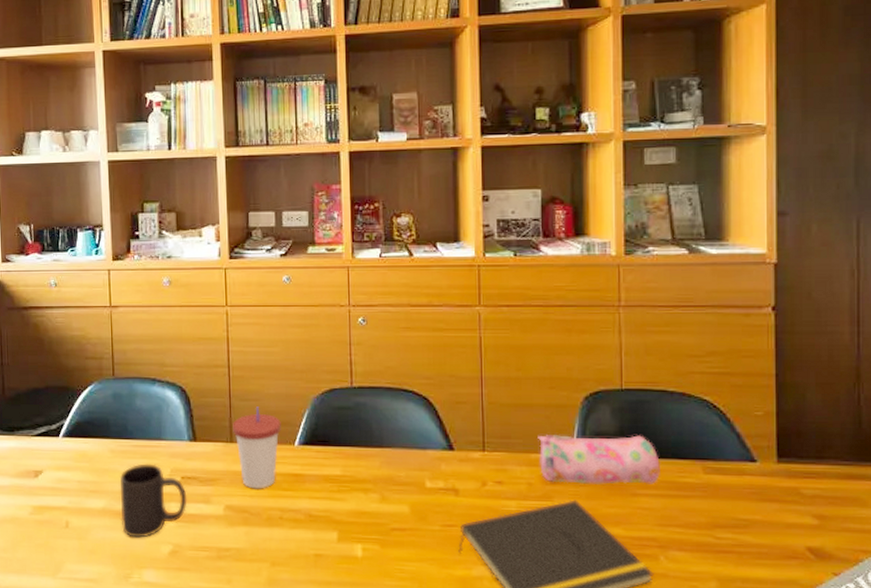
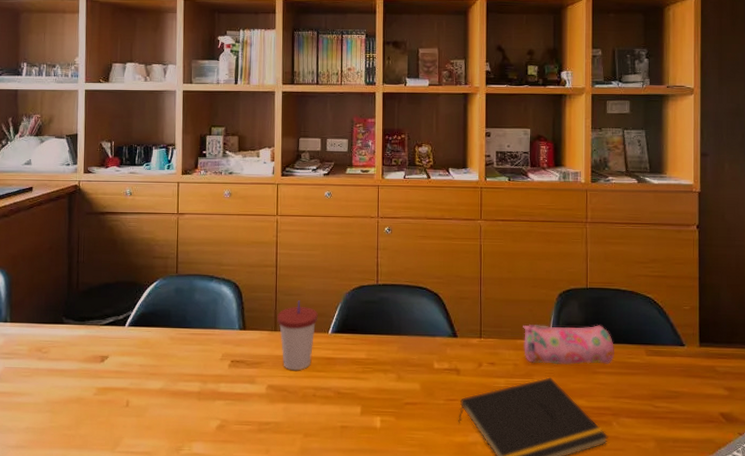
mug: present [119,464,187,538] -> none [176,349,235,414]

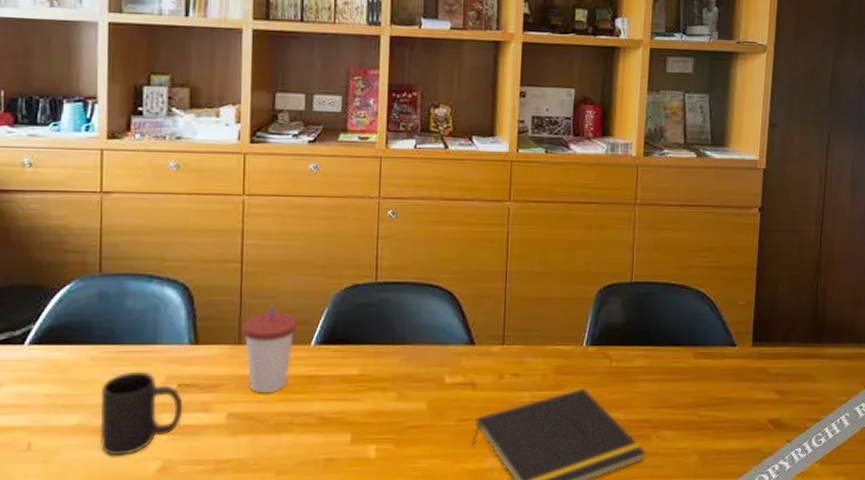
mug: none [176,349,235,414] -> present [99,371,183,456]
pencil case: present [523,325,614,365] -> none [554,325,659,373]

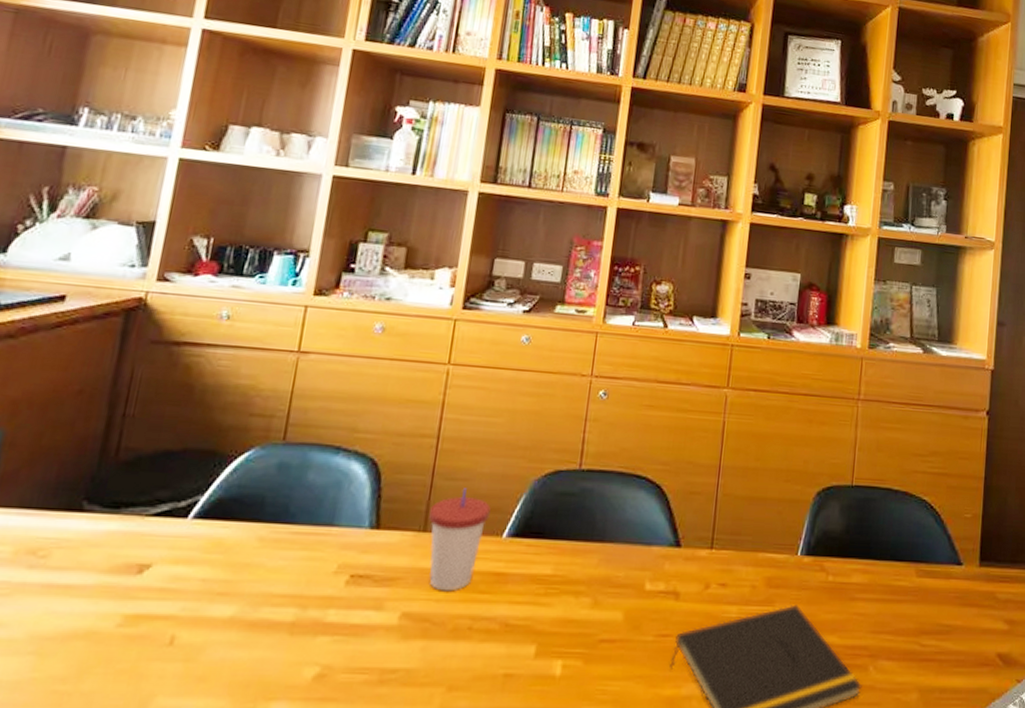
mug: present [99,371,183,456] -> none [253,557,354,657]

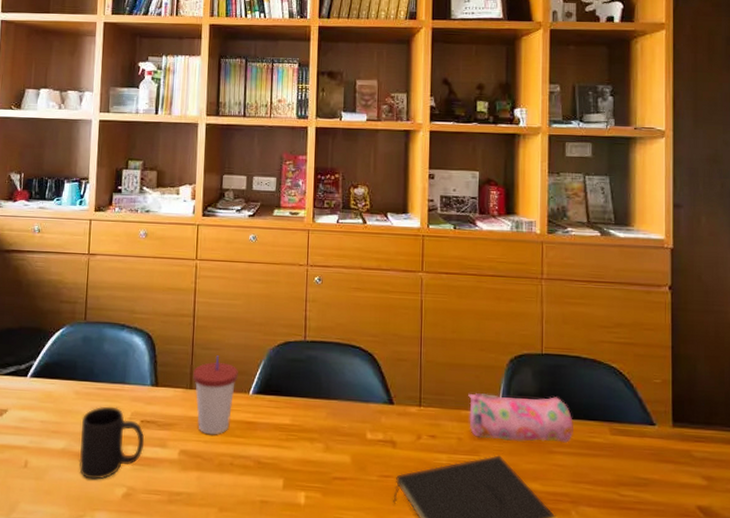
mug: none [253,557,354,657] -> present [79,406,145,480]
pencil case: none [766,532,879,588] -> present [468,393,573,443]

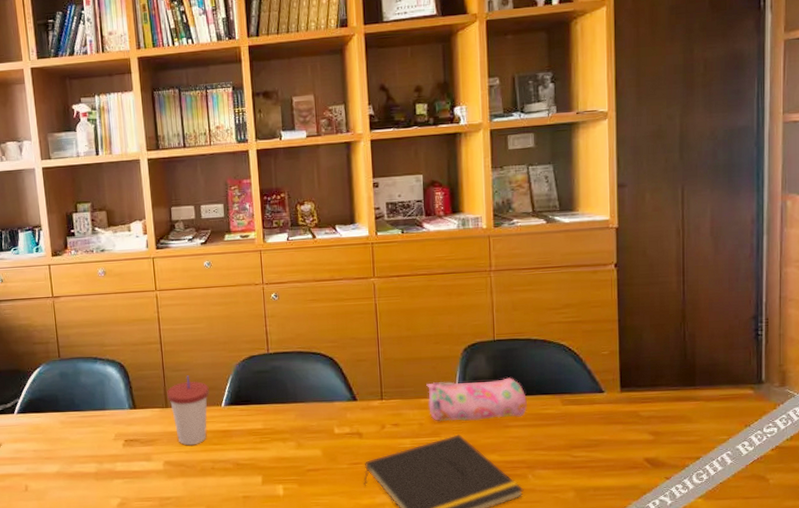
mug: present [79,406,145,480] -> none [70,431,131,495]

